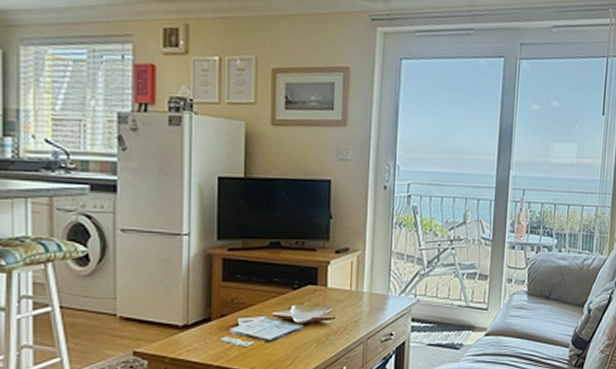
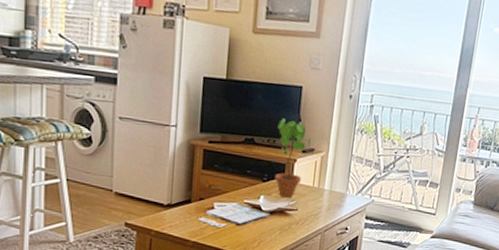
potted plant: none [306,216,344,305] -> present [274,118,311,198]

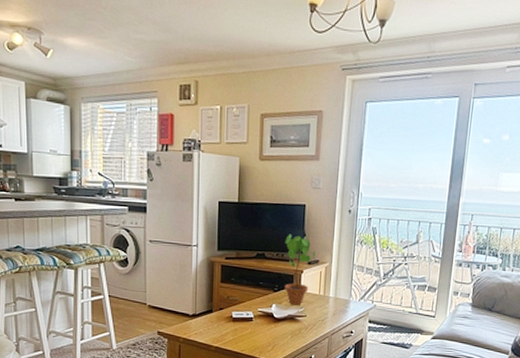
magazine: present [198,203,269,229] -> none [219,311,281,335]

